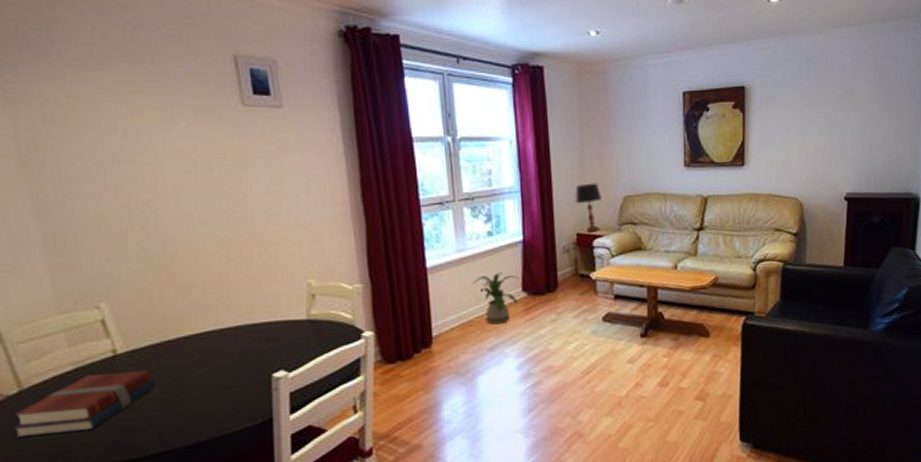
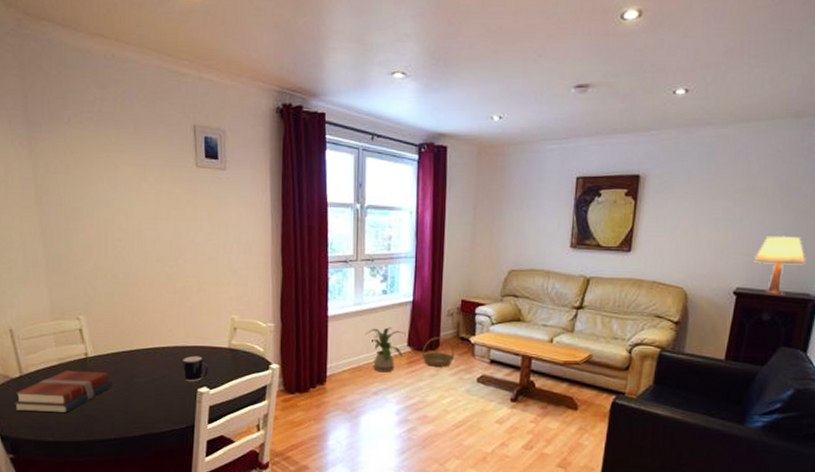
mug: none [249,334,284,368] -> present [183,355,208,382]
basket: none [539,277,576,311] -> present [422,337,455,367]
table lamp: present [575,183,602,233] -> none [464,255,488,300]
table lamp: none [859,137,905,198] -> present [754,235,806,296]

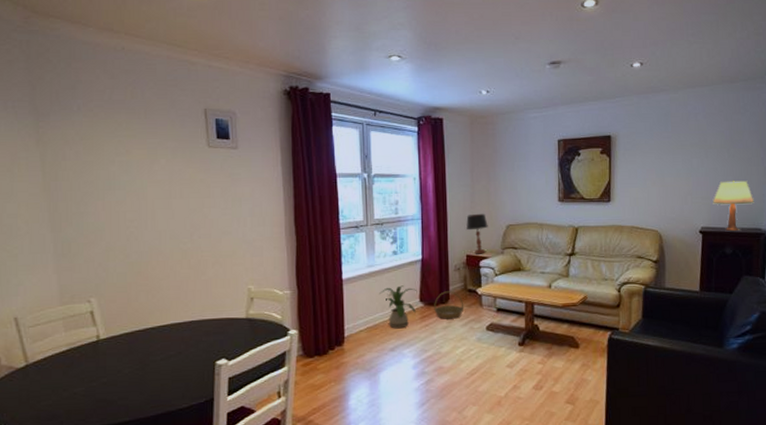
books: present [14,370,113,414] -> none [18,353,127,403]
mug: present [183,355,208,382] -> none [200,328,226,356]
table lamp: none [464,255,488,300] -> present [466,213,488,255]

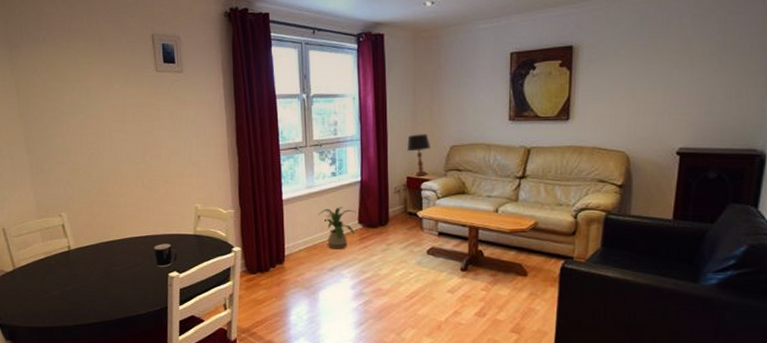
mug: none [200,328,226,356] -> present [154,243,177,268]
basket: present [434,291,464,319] -> none [373,213,404,242]
table lamp: present [712,180,754,232] -> none [695,92,750,153]

